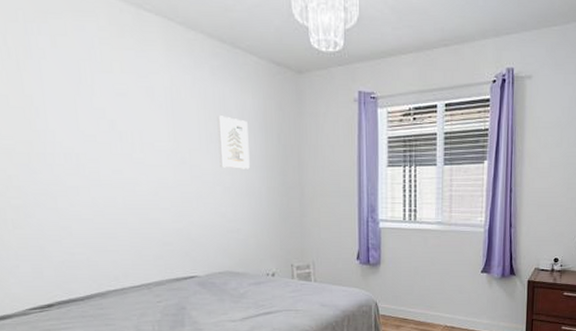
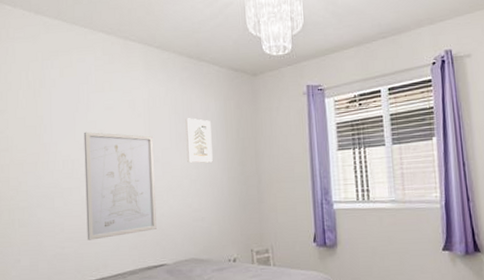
wall art: none [89,121,185,247] -> present [83,131,157,240]

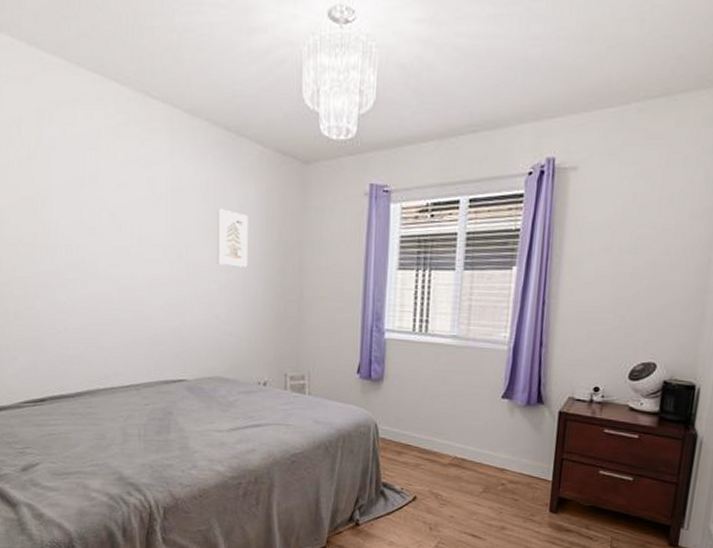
wall art: present [83,131,157,240] -> none [91,212,177,344]

